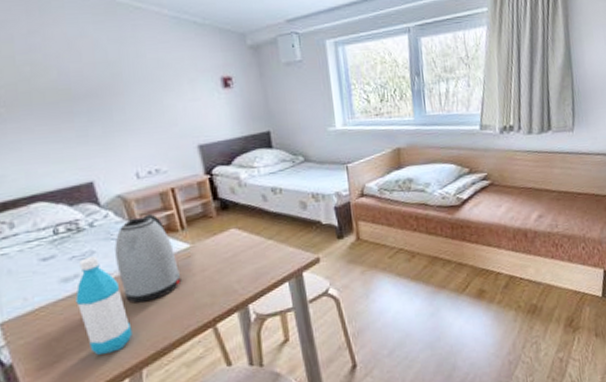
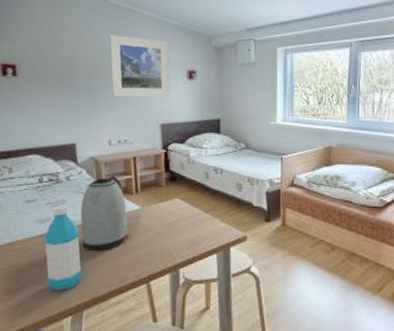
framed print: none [111,39,205,119] -> present [109,34,171,98]

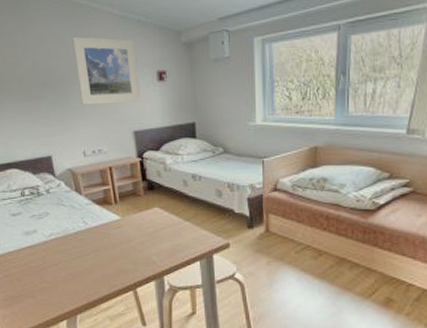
water bottle: present [44,205,82,290] -> none [33,217,72,297]
kettle: present [80,176,129,251] -> none [64,187,112,260]

